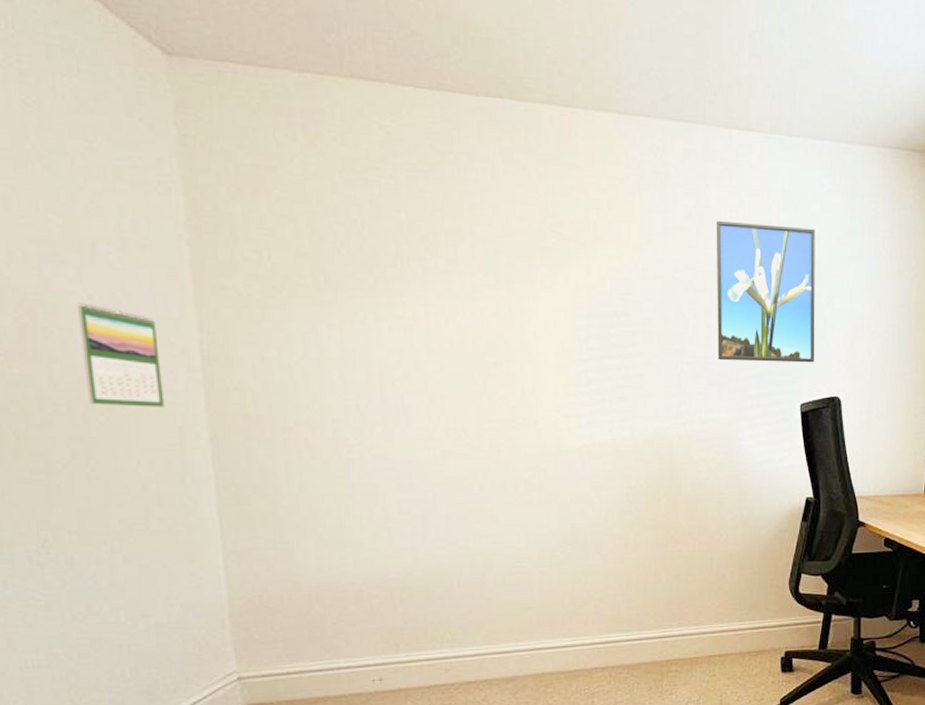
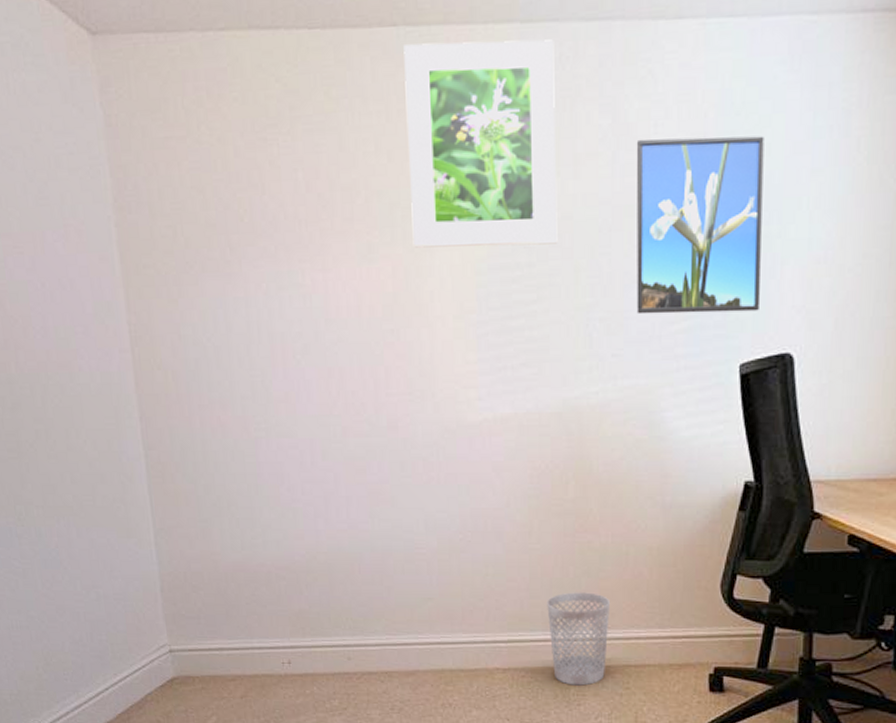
calendar: present [77,303,164,408] -> none [33,291,103,389]
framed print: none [509,116,650,298] -> present [404,39,558,248]
wastebasket: none [642,594,698,677] -> present [547,592,611,686]

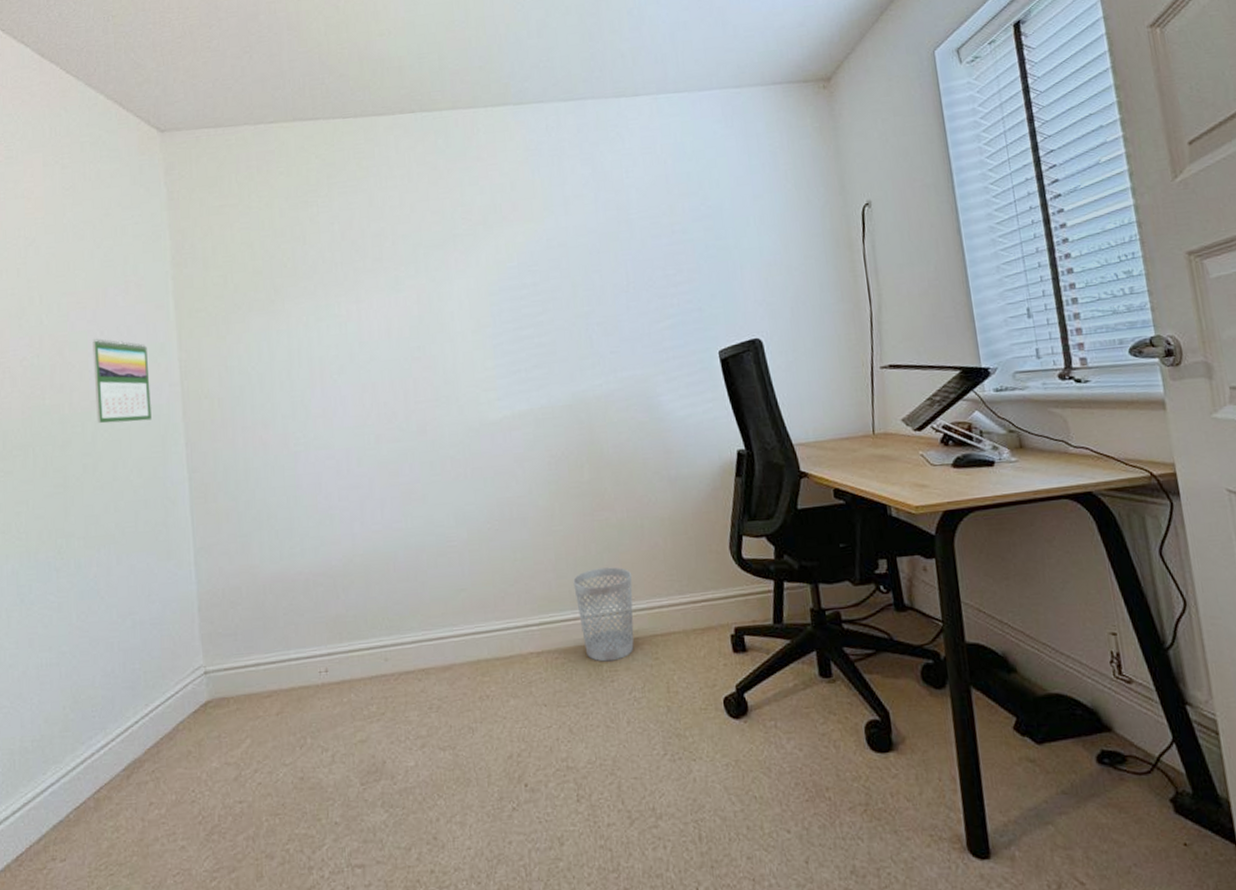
calendar: none [33,291,103,389] -> present [92,338,152,424]
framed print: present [404,39,558,248] -> none [421,115,556,278]
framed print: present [636,136,764,315] -> none [613,174,728,317]

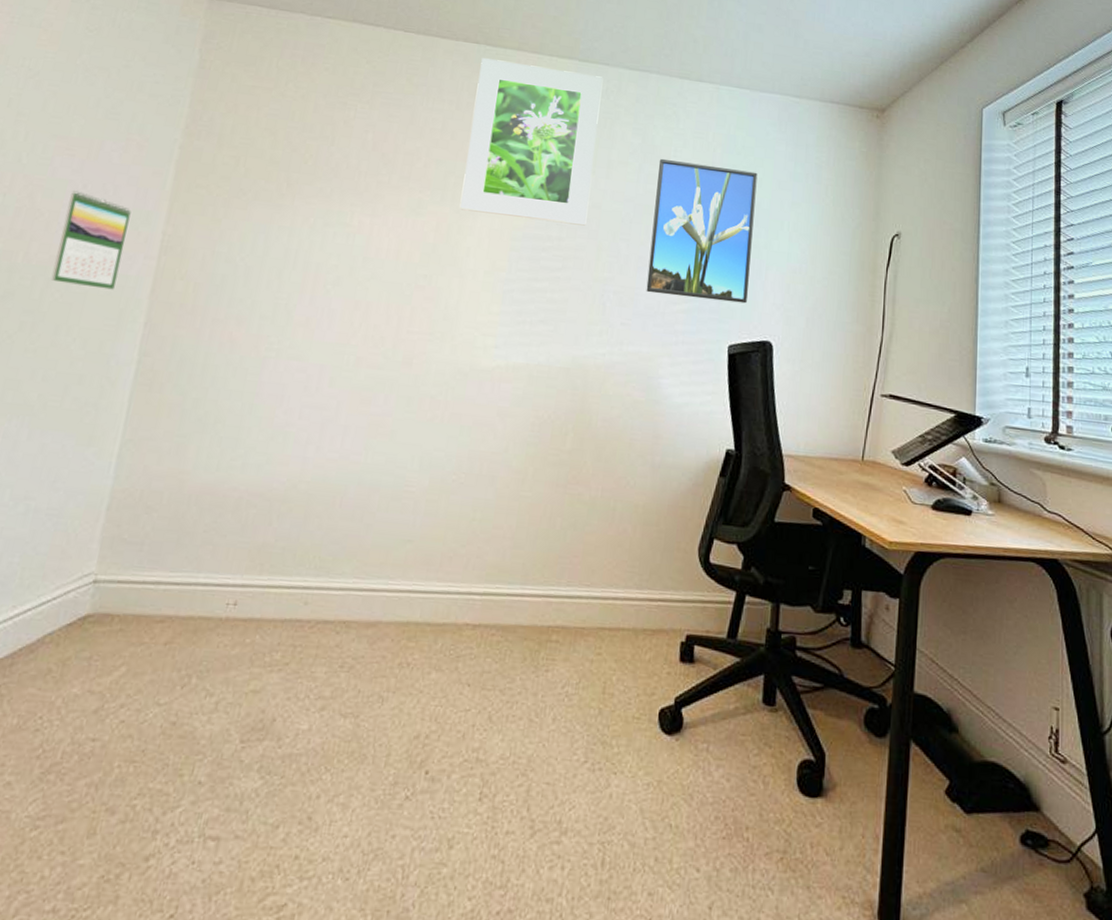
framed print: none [421,115,556,278] -> present [459,58,603,226]
wastebasket: present [573,567,634,662] -> none [525,544,593,649]
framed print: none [613,174,728,317] -> present [646,158,758,304]

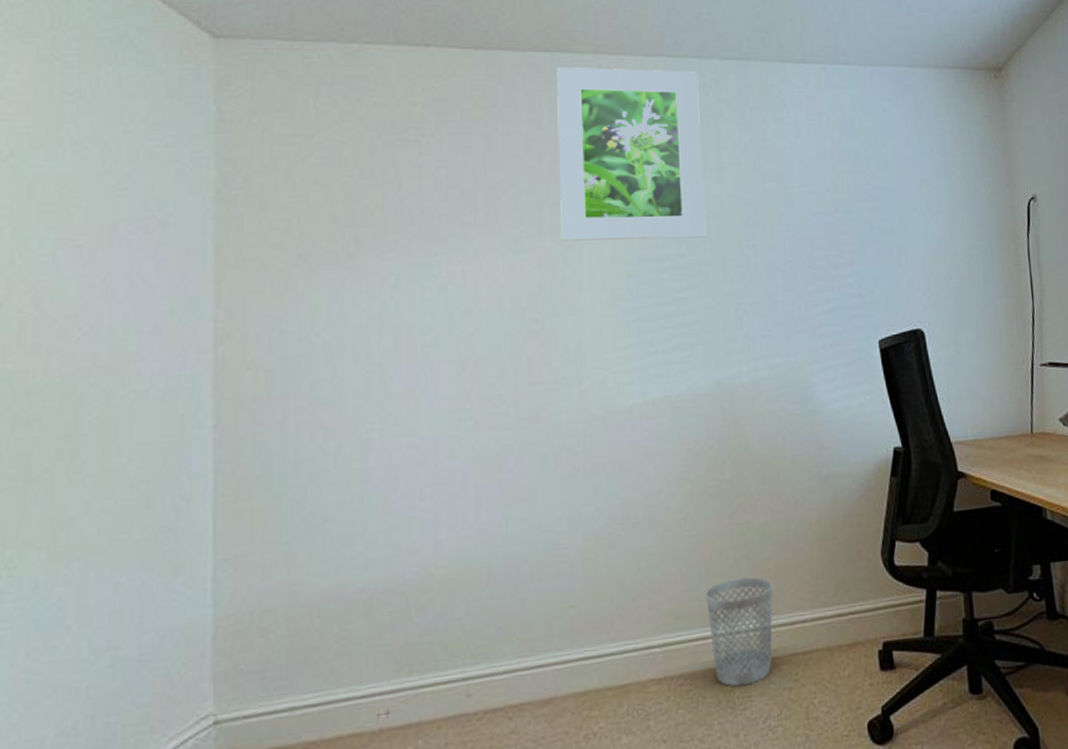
calendar: present [50,190,131,290] -> none [84,287,169,398]
wastebasket: none [525,544,593,649] -> present [705,577,774,687]
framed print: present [646,158,758,304] -> none [773,152,891,299]

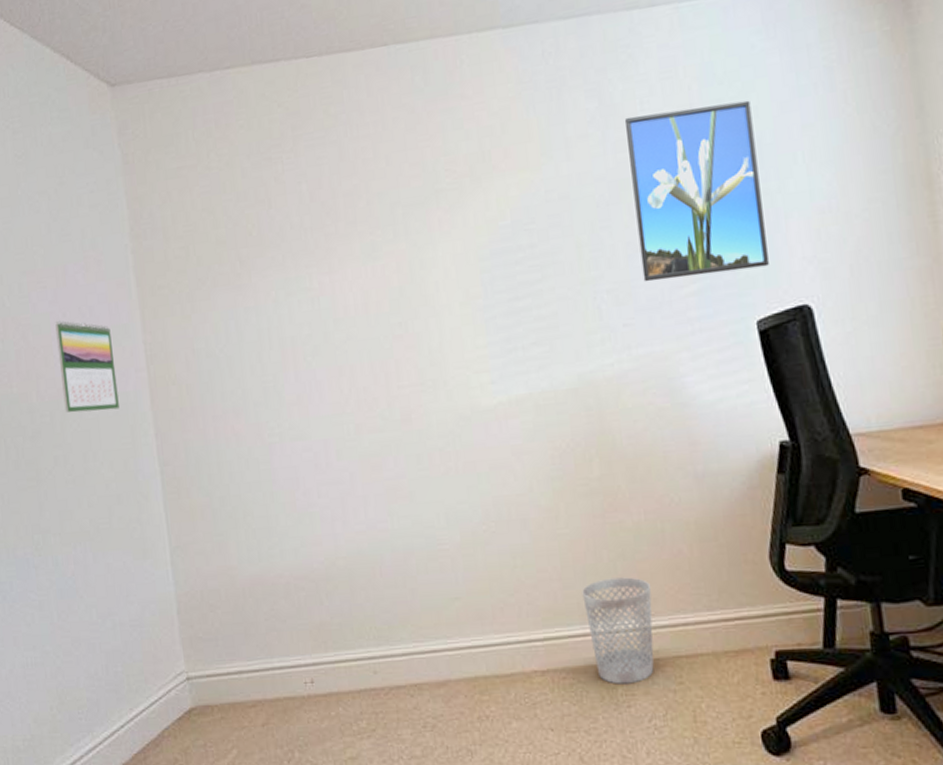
calendar: none [84,287,169,398] -> present [55,321,119,413]
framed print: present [557,67,706,241] -> none [395,39,557,242]
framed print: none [773,152,891,299] -> present [624,100,769,282]

